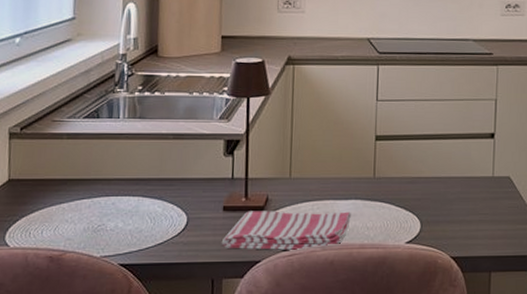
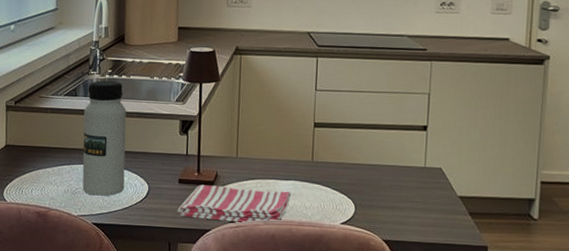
water bottle: none [106,99,161,232] -> present [82,80,127,196]

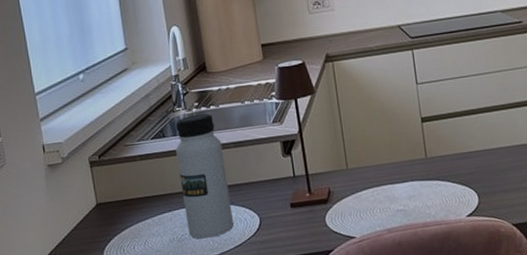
dish towel: present [177,184,291,224] -> none [294,193,411,242]

